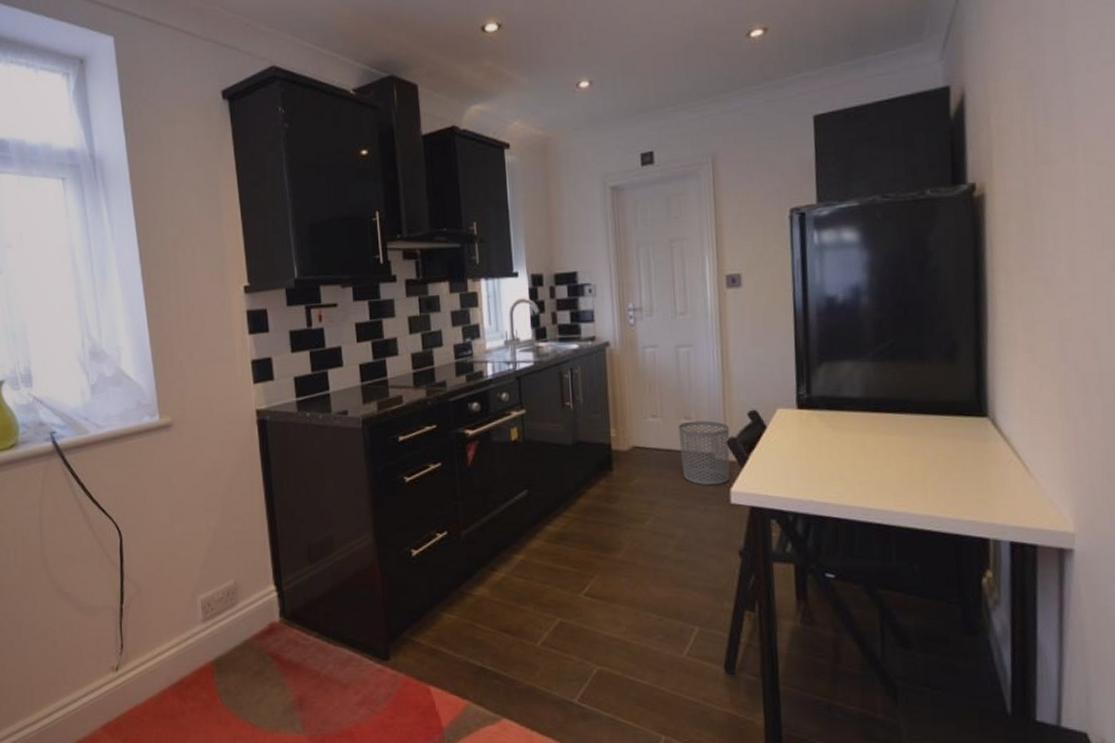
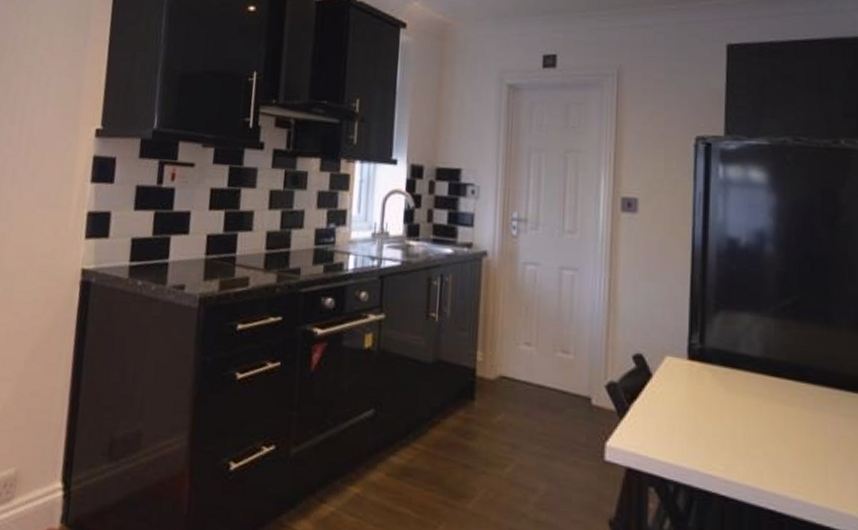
waste bin: present [678,420,730,486] -> none [553,355,611,436]

